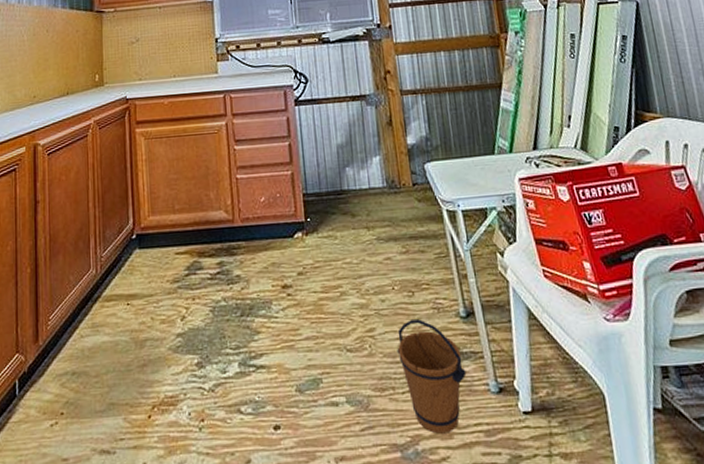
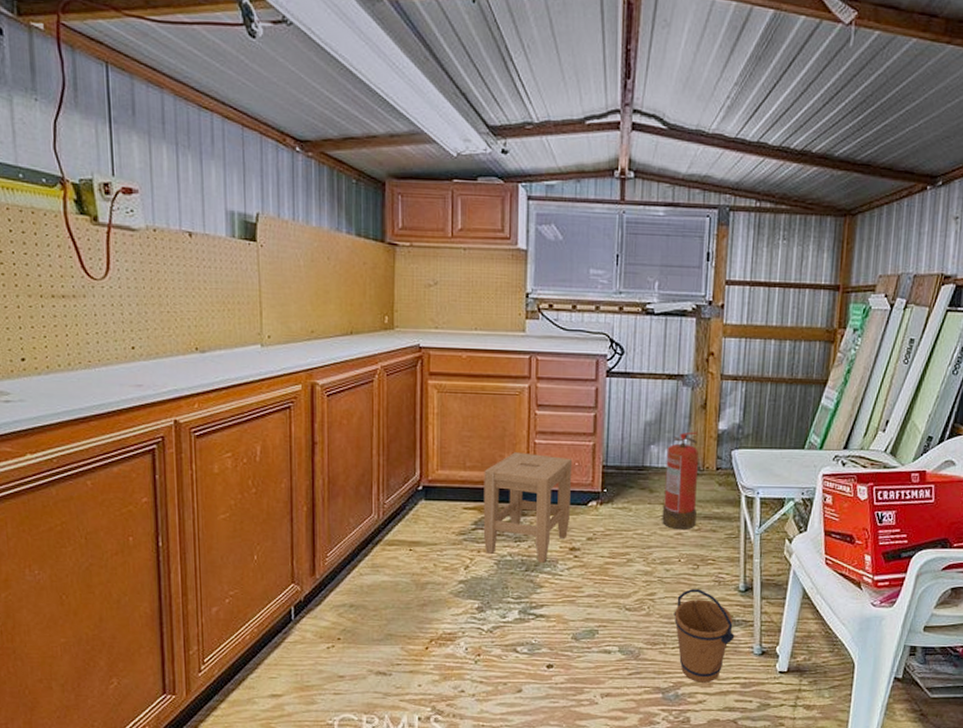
stool: none [192,189,279,306] -> present [483,452,573,563]
fire extinguisher: none [361,149,403,254] -> present [662,431,698,529]

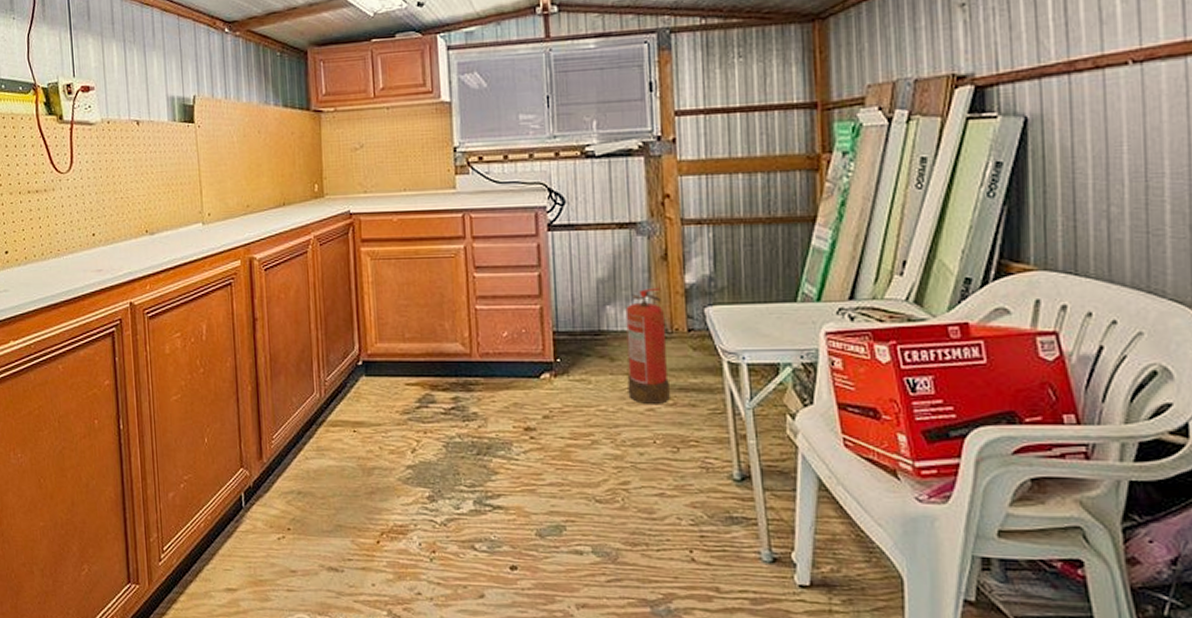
stool: present [483,452,573,563] -> none [424,320,522,445]
bucket: present [673,589,735,683] -> none [654,477,735,596]

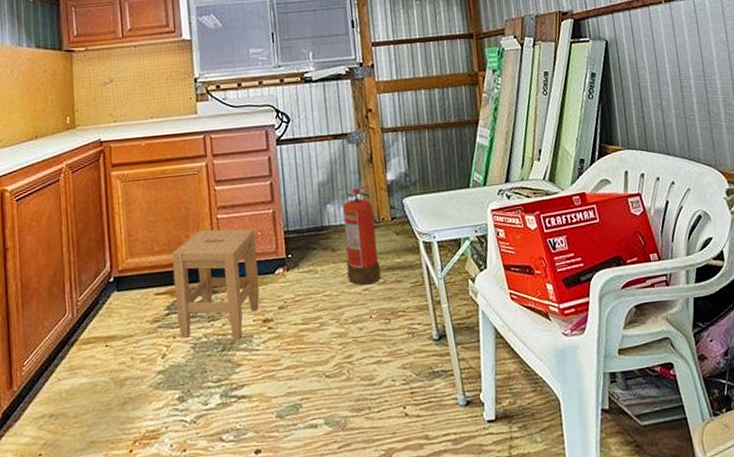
stool: none [424,320,522,445] -> present [171,228,260,340]

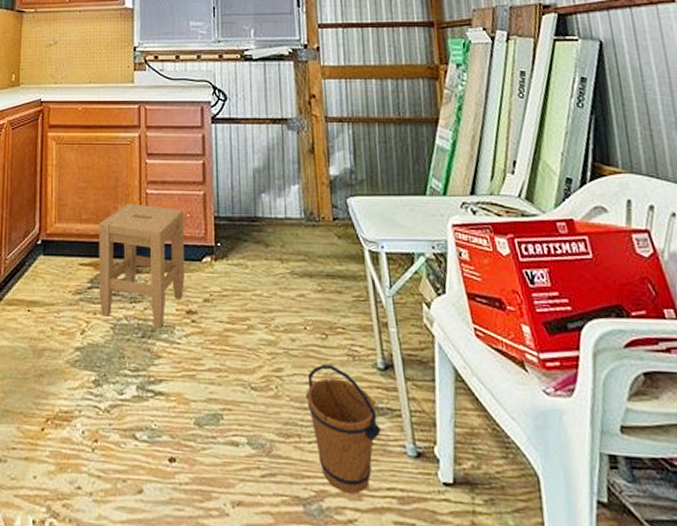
fire extinguisher: present [342,185,381,285] -> none [278,178,318,290]
bucket: none [373,344,437,446] -> present [305,365,381,494]

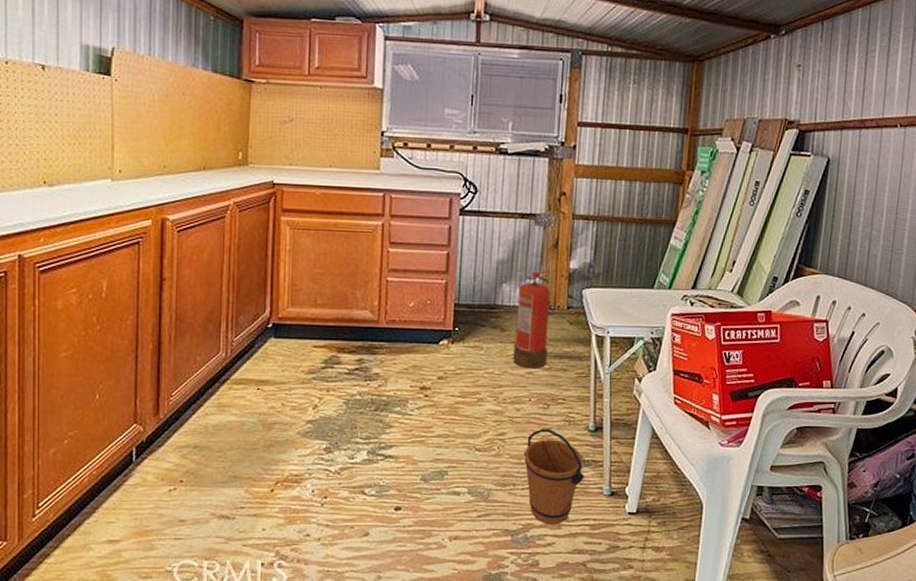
stool: present [99,203,185,328] -> none [332,290,425,402]
fire extinguisher: none [278,178,318,290] -> present [513,270,550,368]

